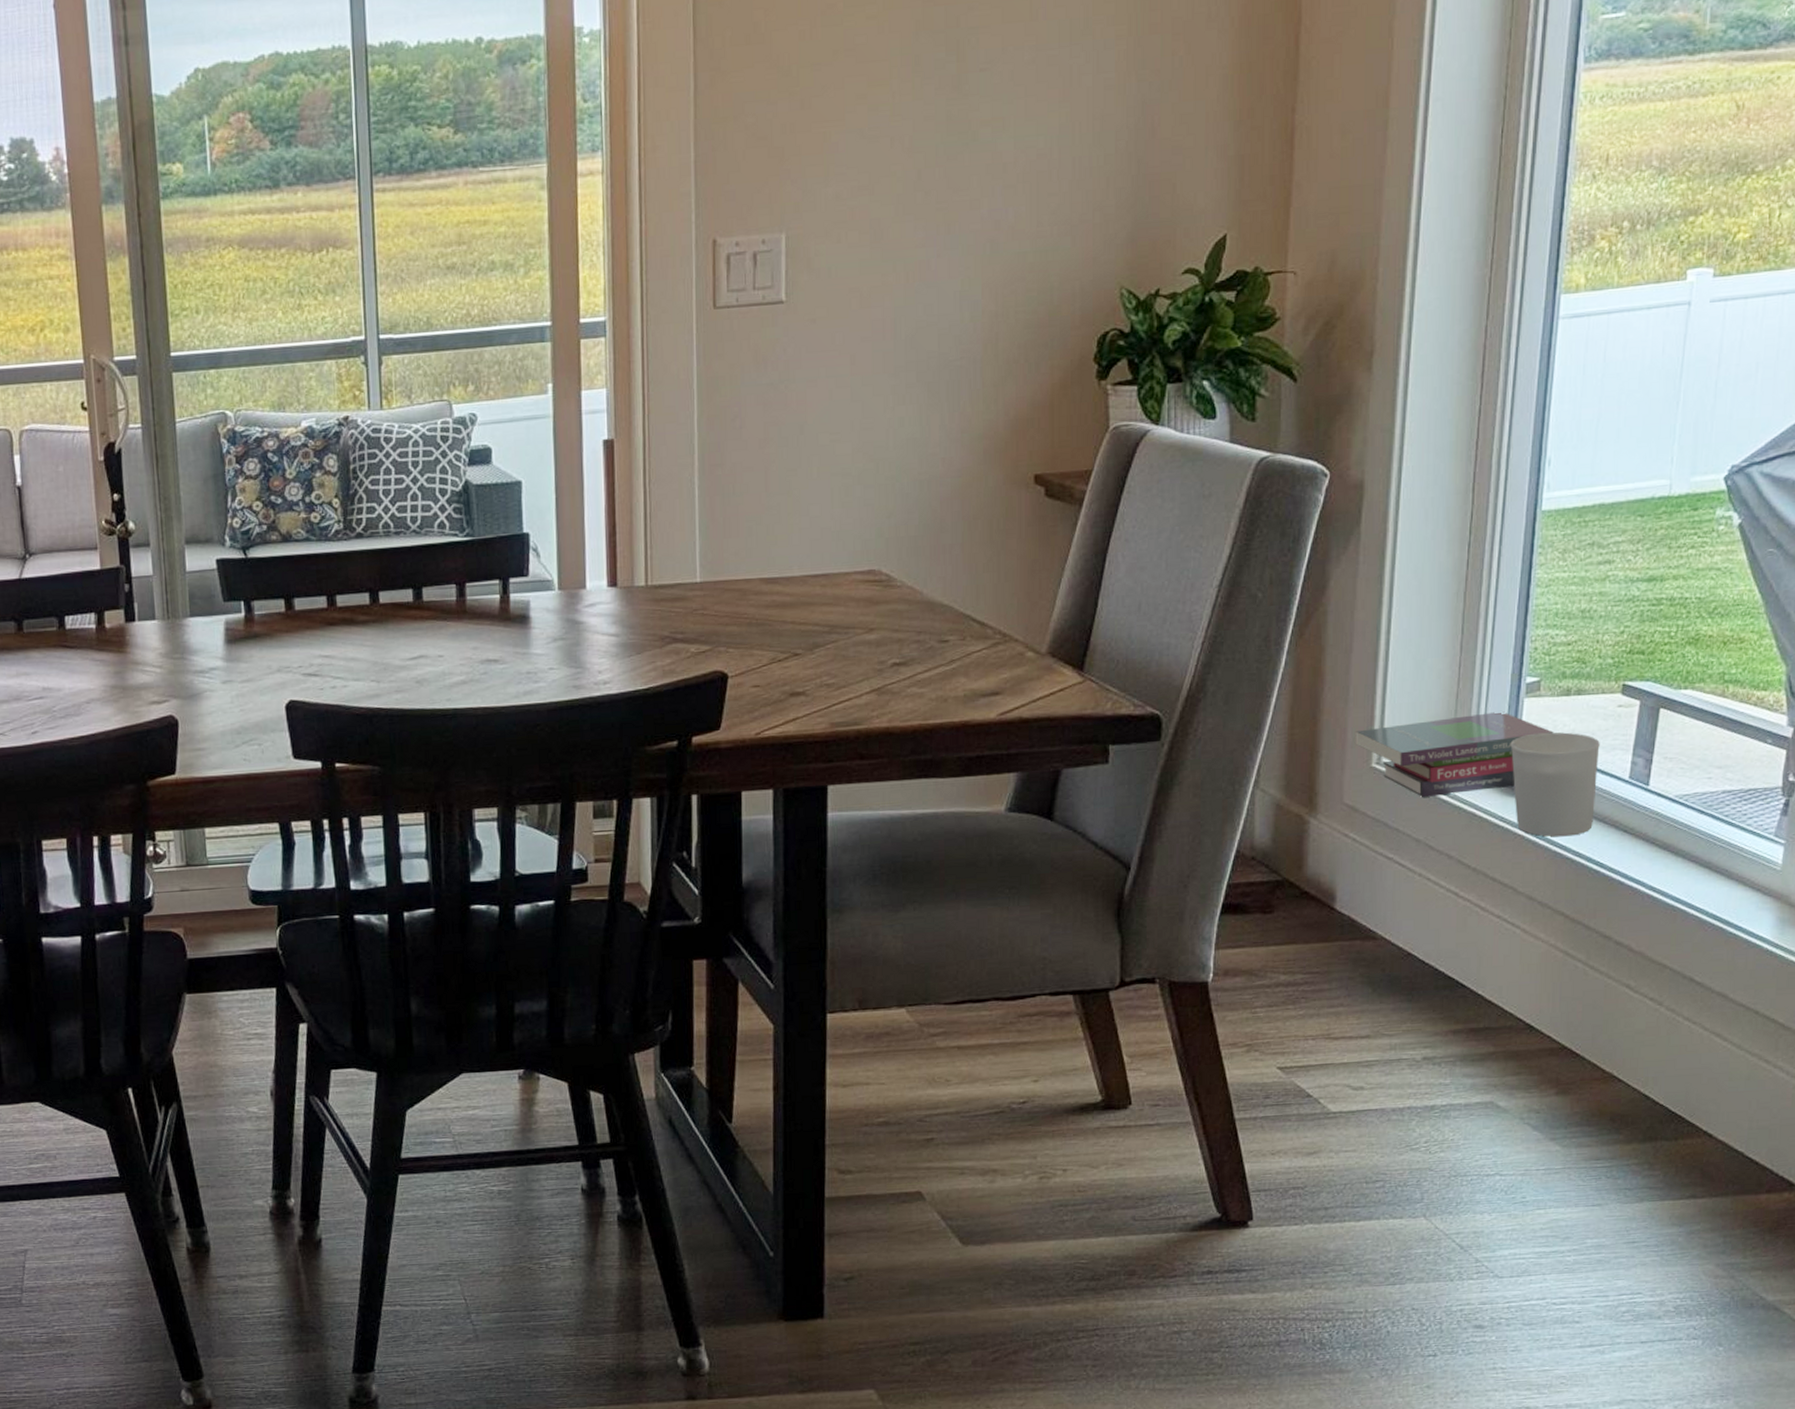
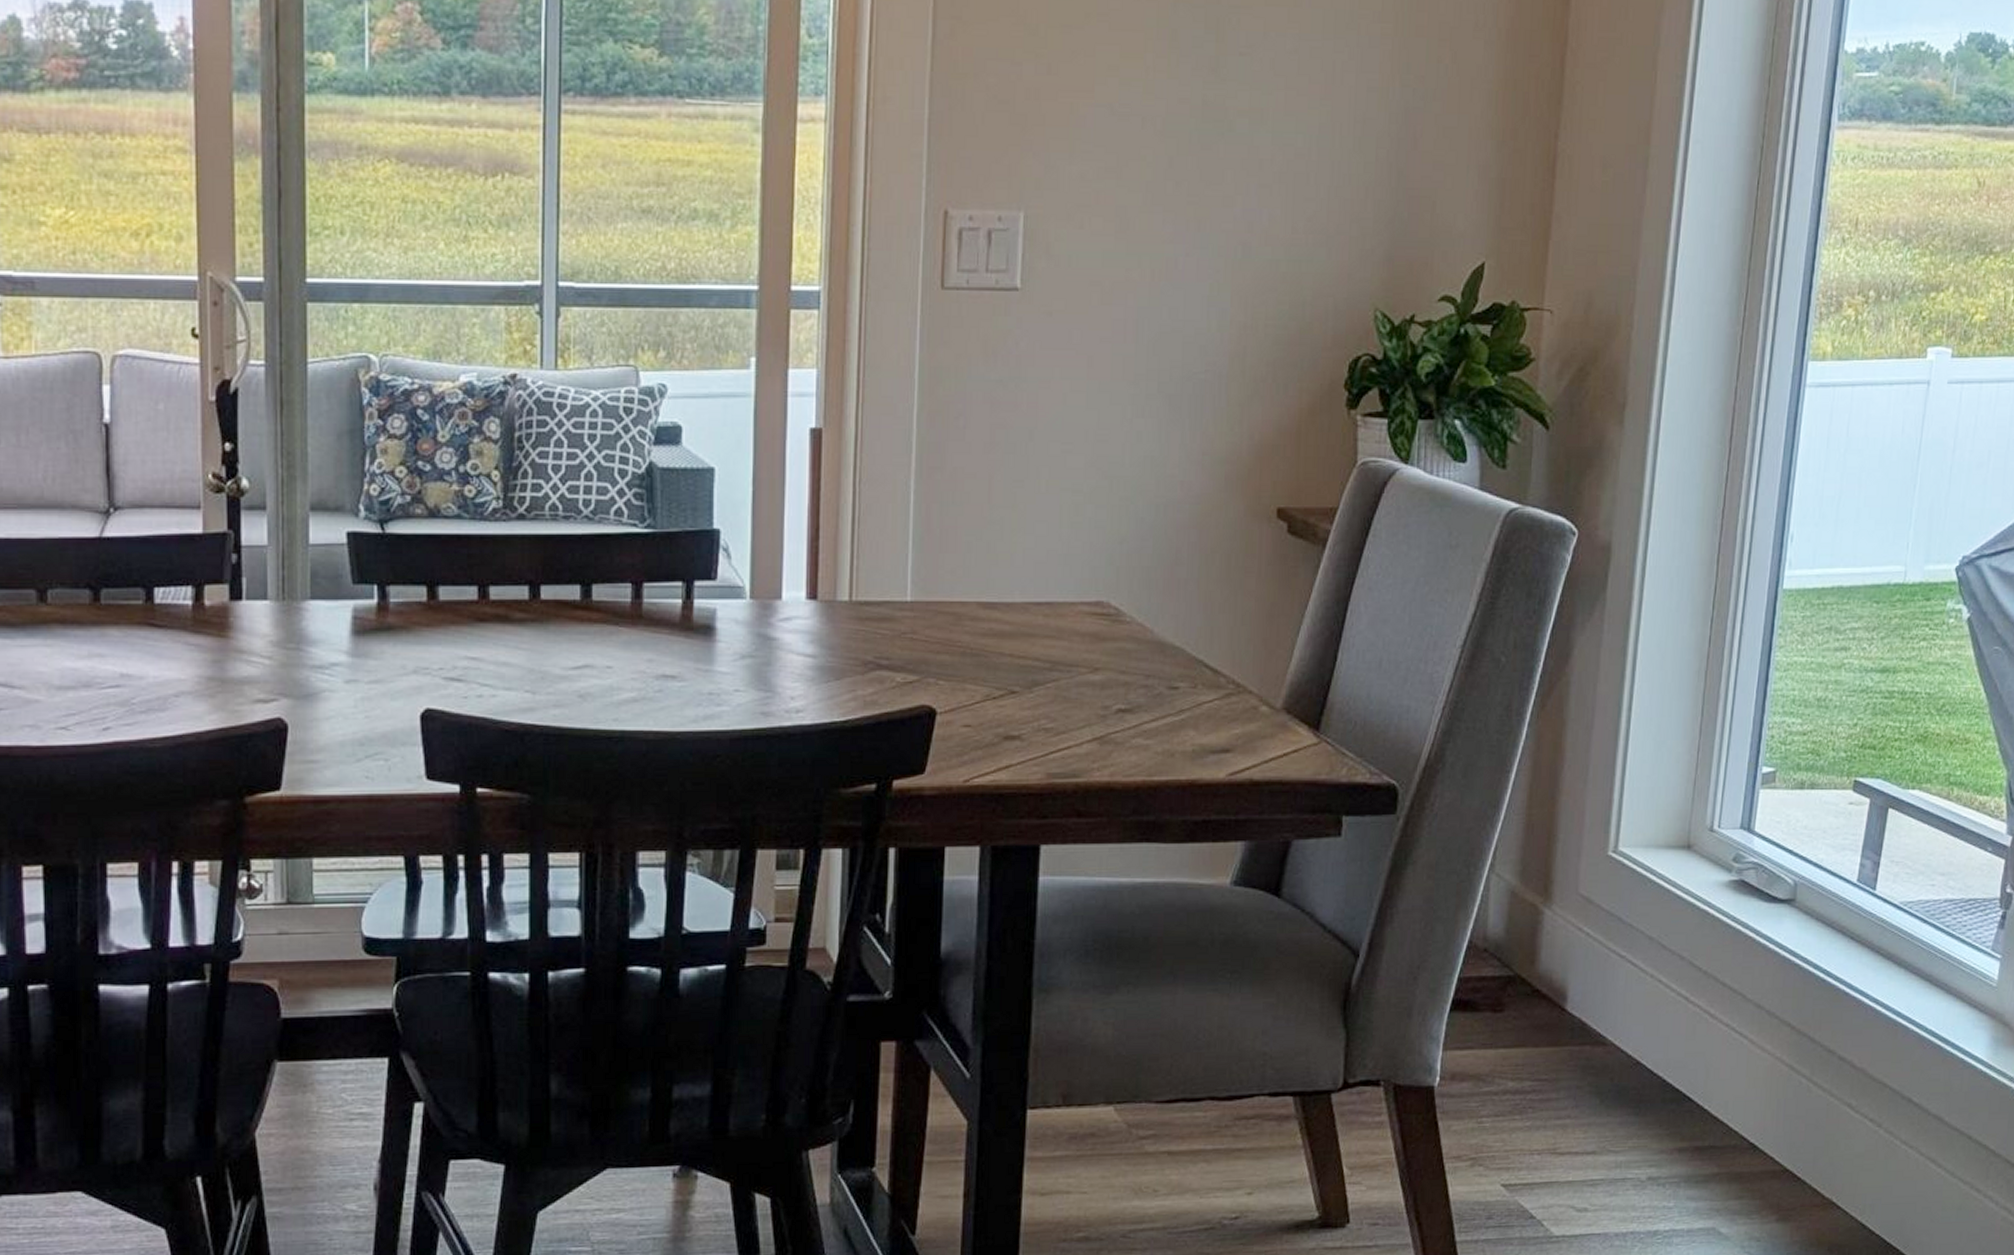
books: present [1355,711,1554,797] -> none [1593,802,1787,891]
candle holder: present [1510,732,1600,837] -> none [1744,827,1831,941]

